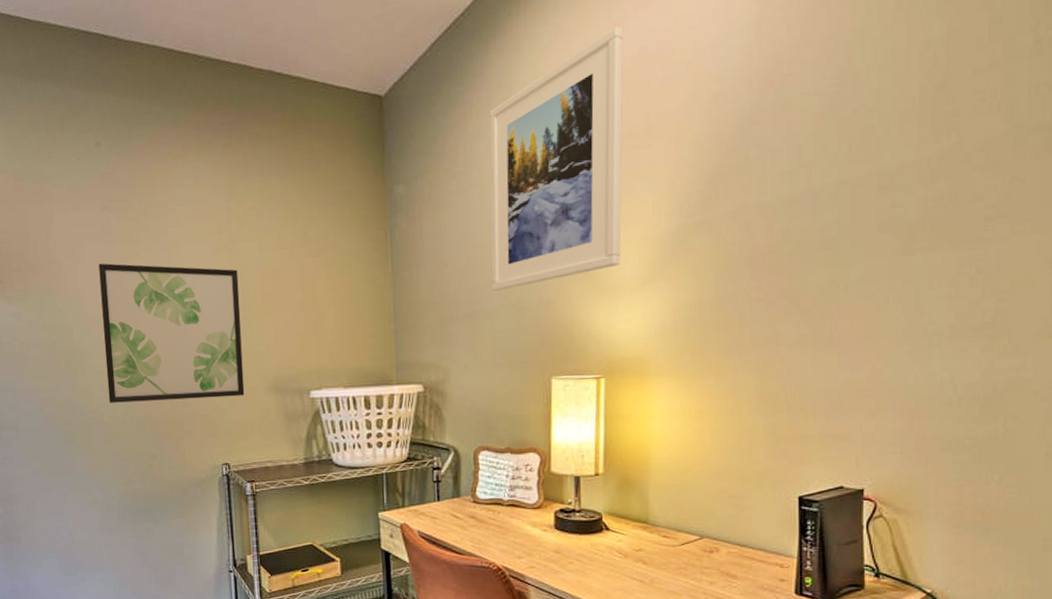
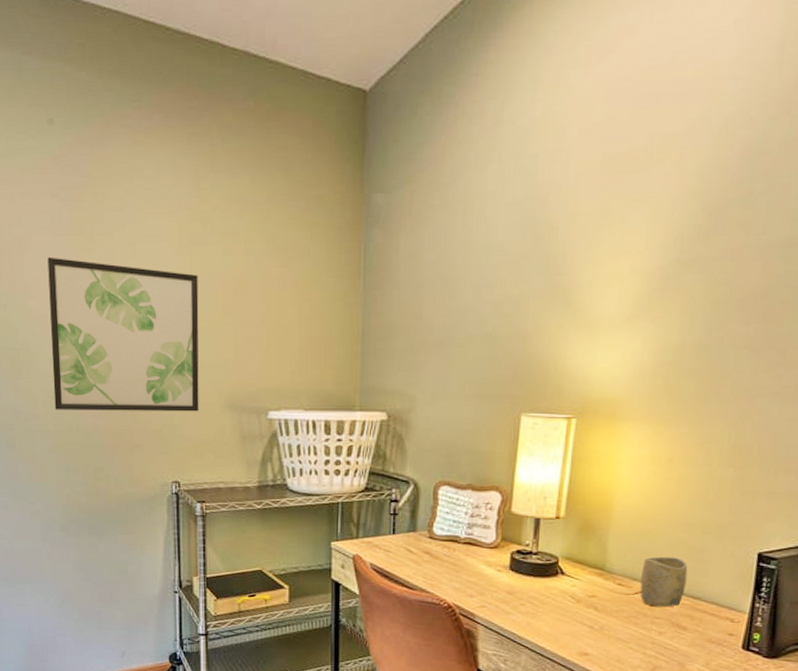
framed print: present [489,26,624,292] -> none [468,30,636,319]
cup: none [685,506,731,557] -> present [640,556,688,608]

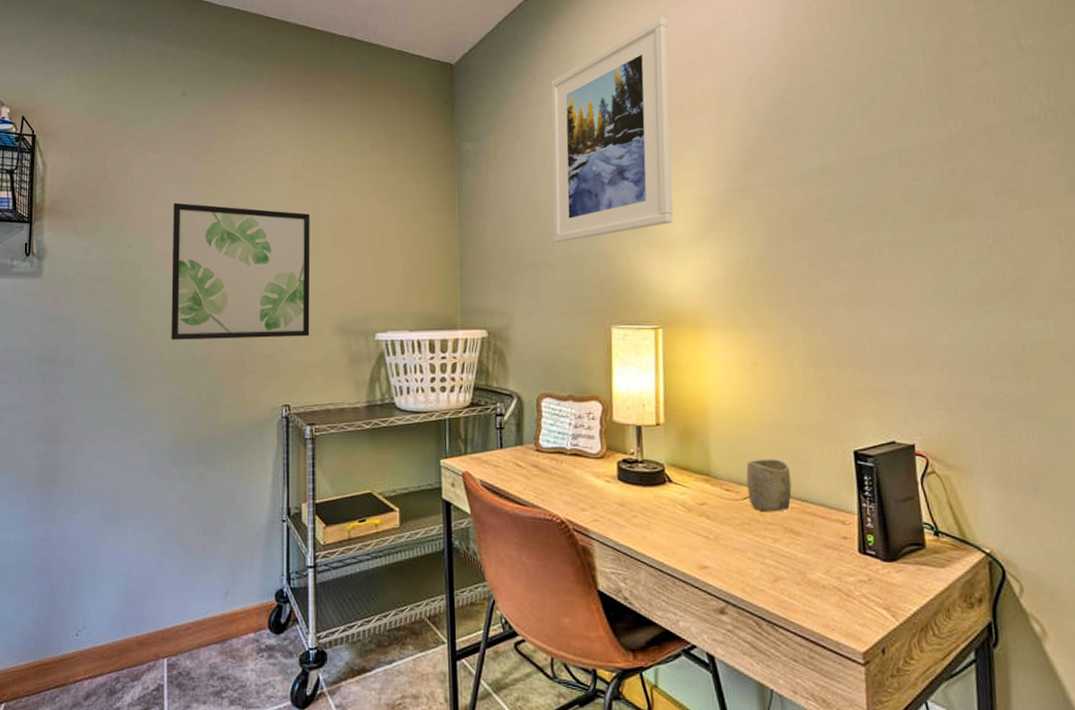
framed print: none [468,30,636,319] -> present [550,17,673,243]

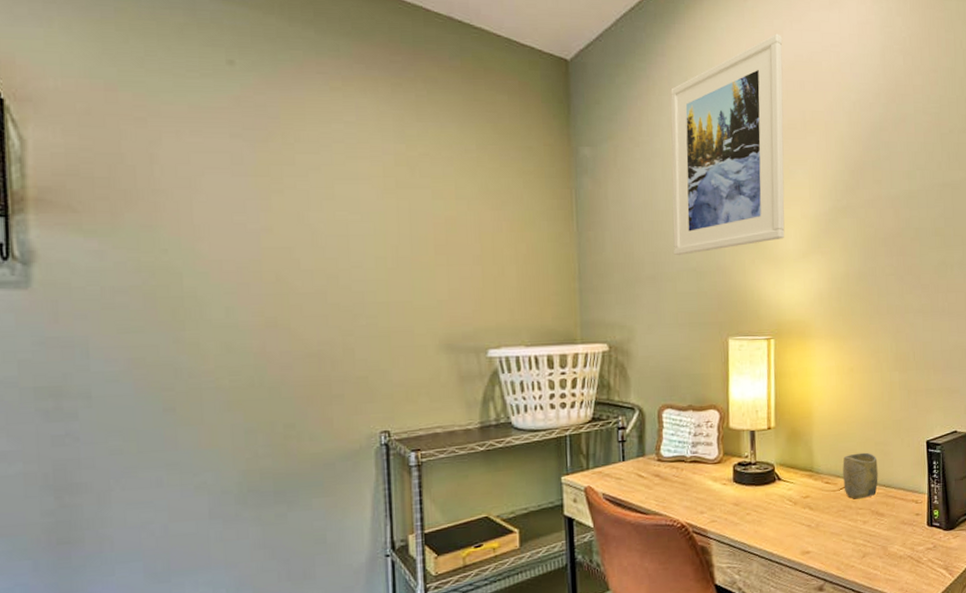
wall art: present [171,202,311,340] -> none [224,198,411,363]

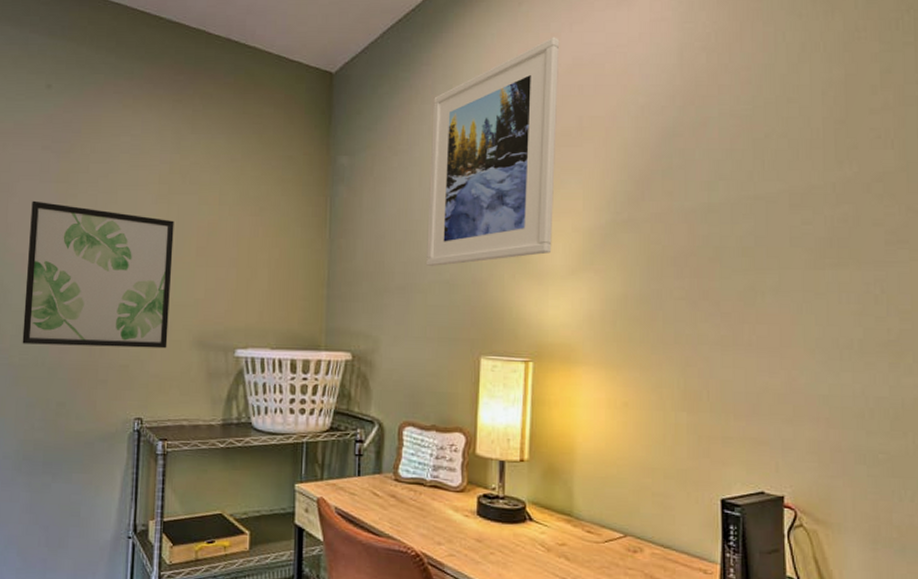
wall art: none [224,198,411,363] -> present [22,200,174,349]
cup: present [842,452,878,499] -> none [609,502,655,557]

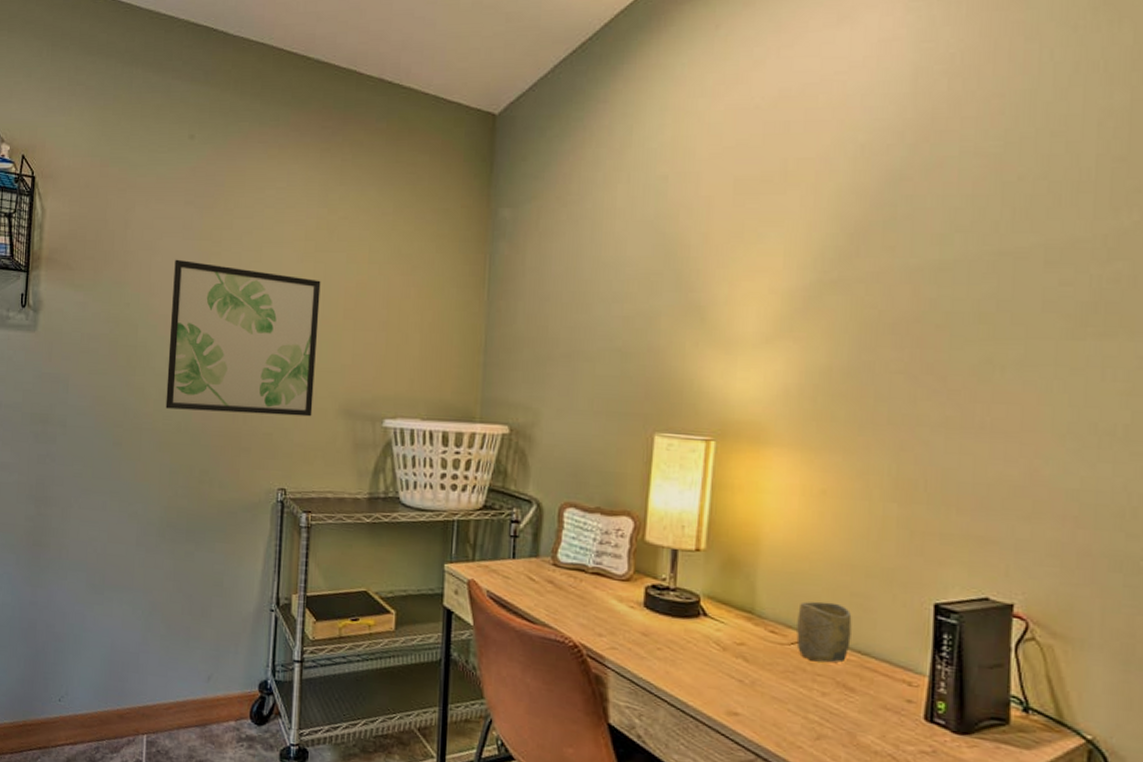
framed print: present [426,37,560,267] -> none [596,64,764,333]
cup: none [609,502,655,557] -> present [796,601,852,663]

